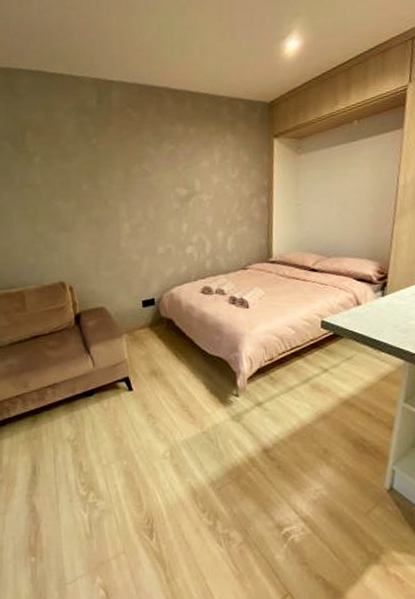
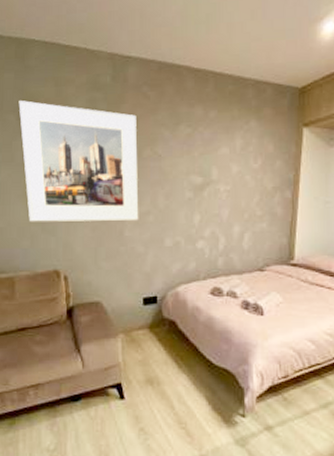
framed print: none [12,127,133,240] -> present [18,100,139,222]

